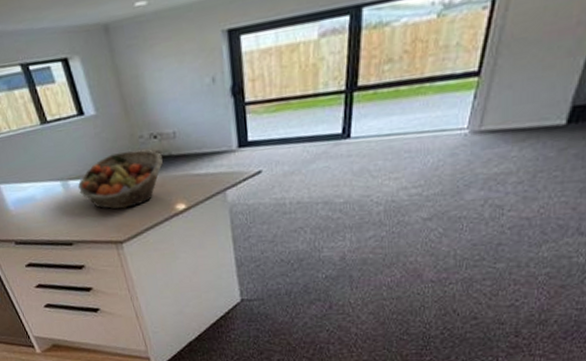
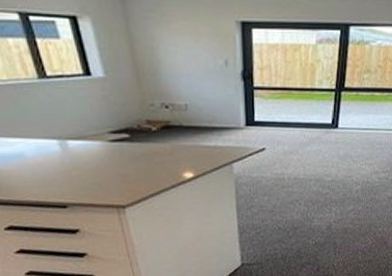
fruit basket: present [77,150,163,210] -> none [77,118,173,174]

